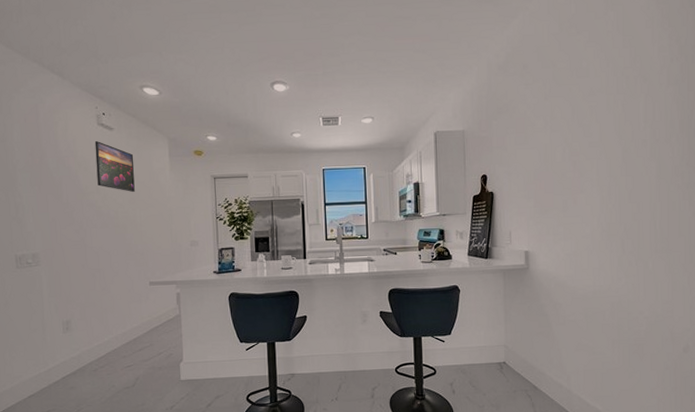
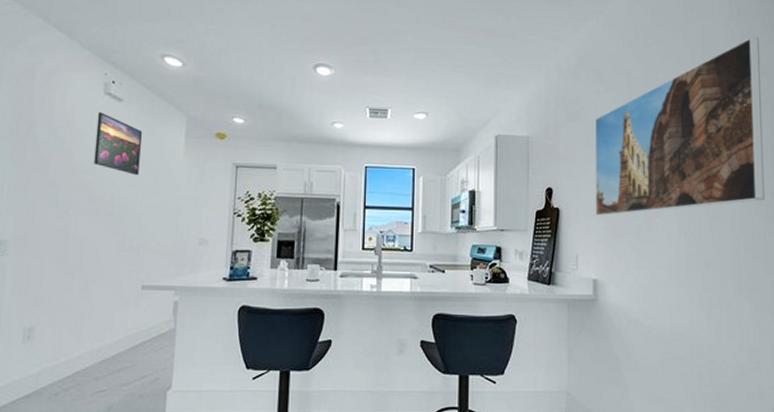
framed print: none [523,18,680,196] -> present [594,37,765,216]

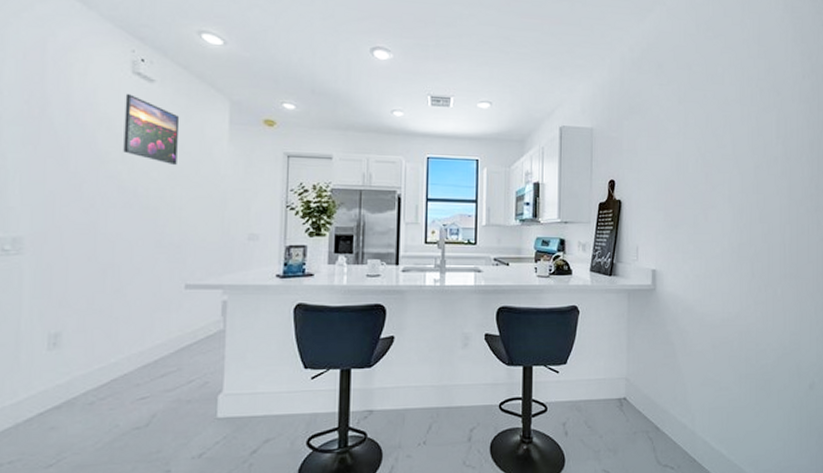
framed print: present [594,37,765,216] -> none [655,34,810,208]

